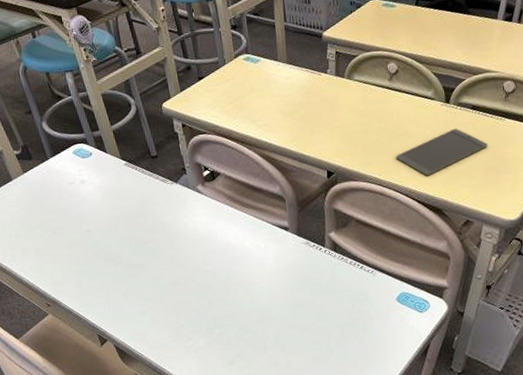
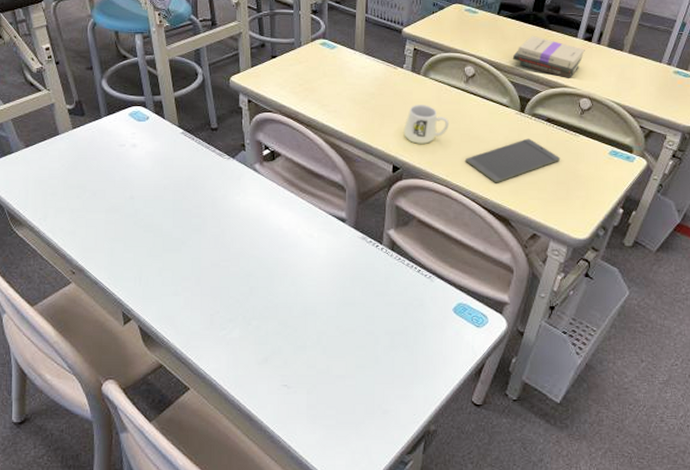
mug: none [333,107,377,148] -> present [403,105,449,145]
books: none [433,22,506,64] -> present [512,35,585,79]

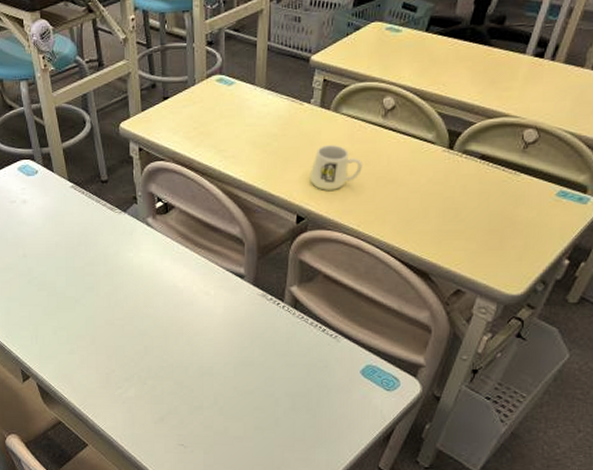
tablet: present [466,138,561,183] -> none [380,179,495,233]
books: present [512,35,585,79] -> none [441,54,535,107]

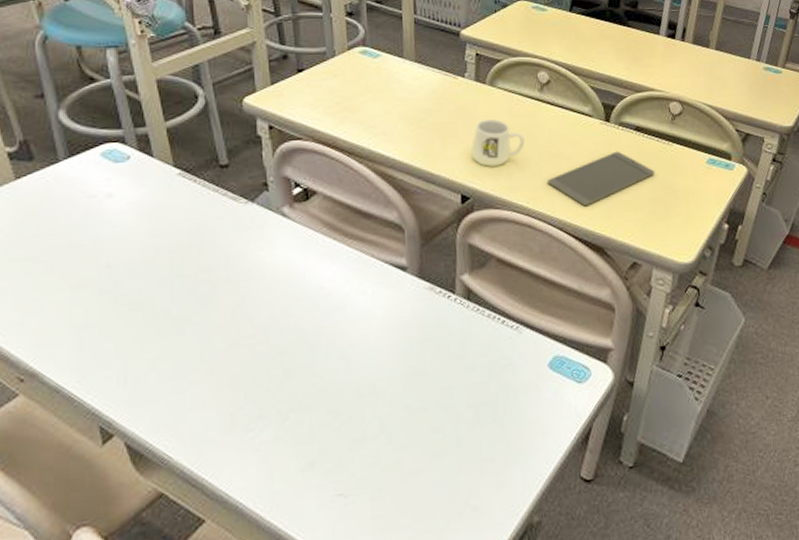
tablet: none [380,179,495,233] -> present [547,151,655,207]

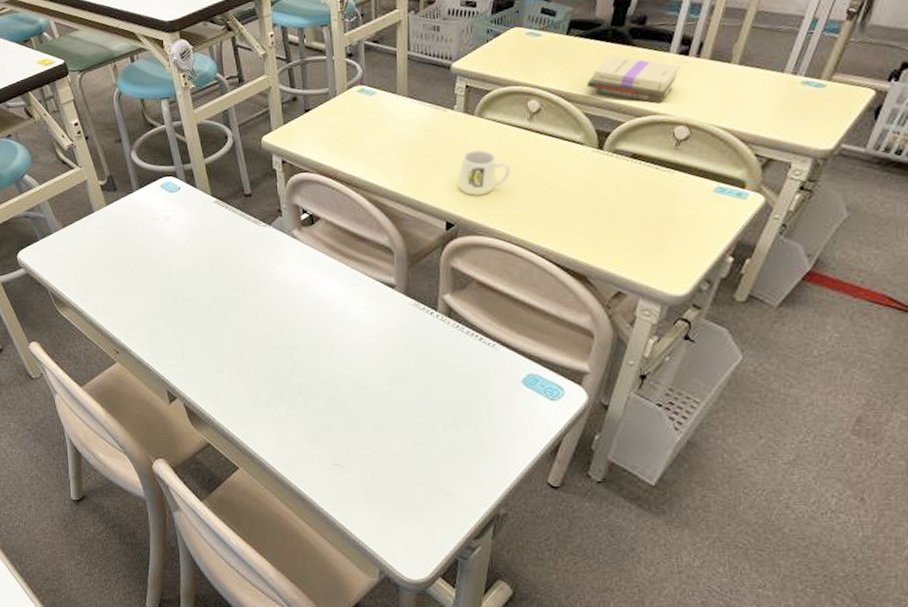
tablet: present [547,151,655,207] -> none [532,179,651,235]
books: none [590,33,669,82] -> present [586,55,680,105]

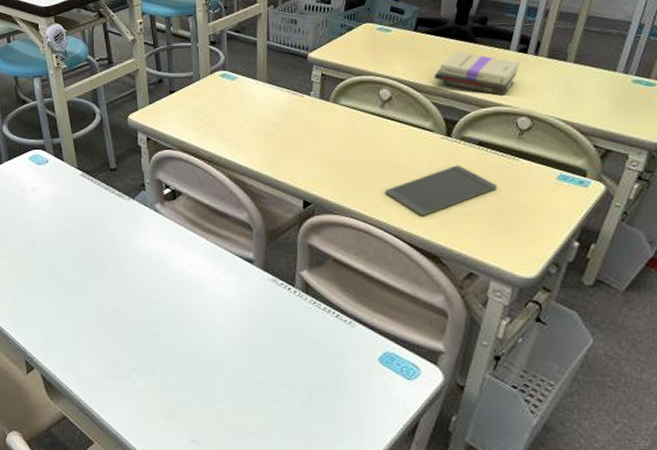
mug: present [457,150,510,197] -> none [313,133,364,177]
tablet: none [532,179,651,235] -> present [385,165,498,217]

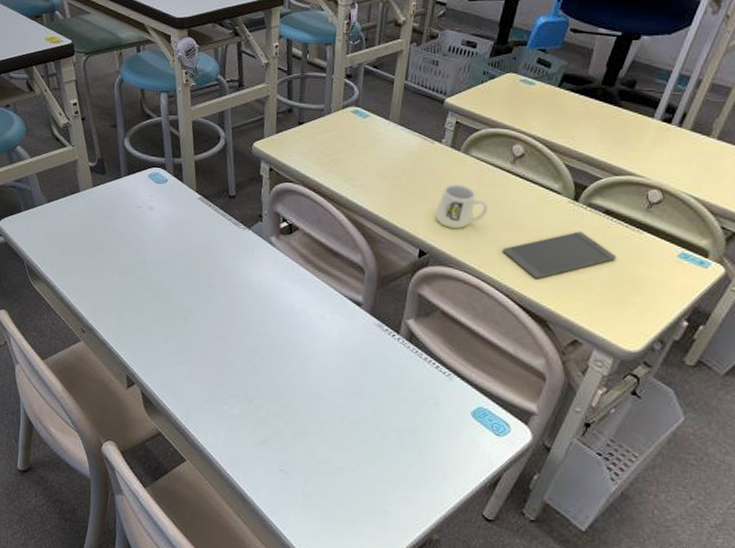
mug: none [313,133,364,177] -> present [435,184,488,230]
books: present [434,50,520,97] -> none [570,112,662,166]

